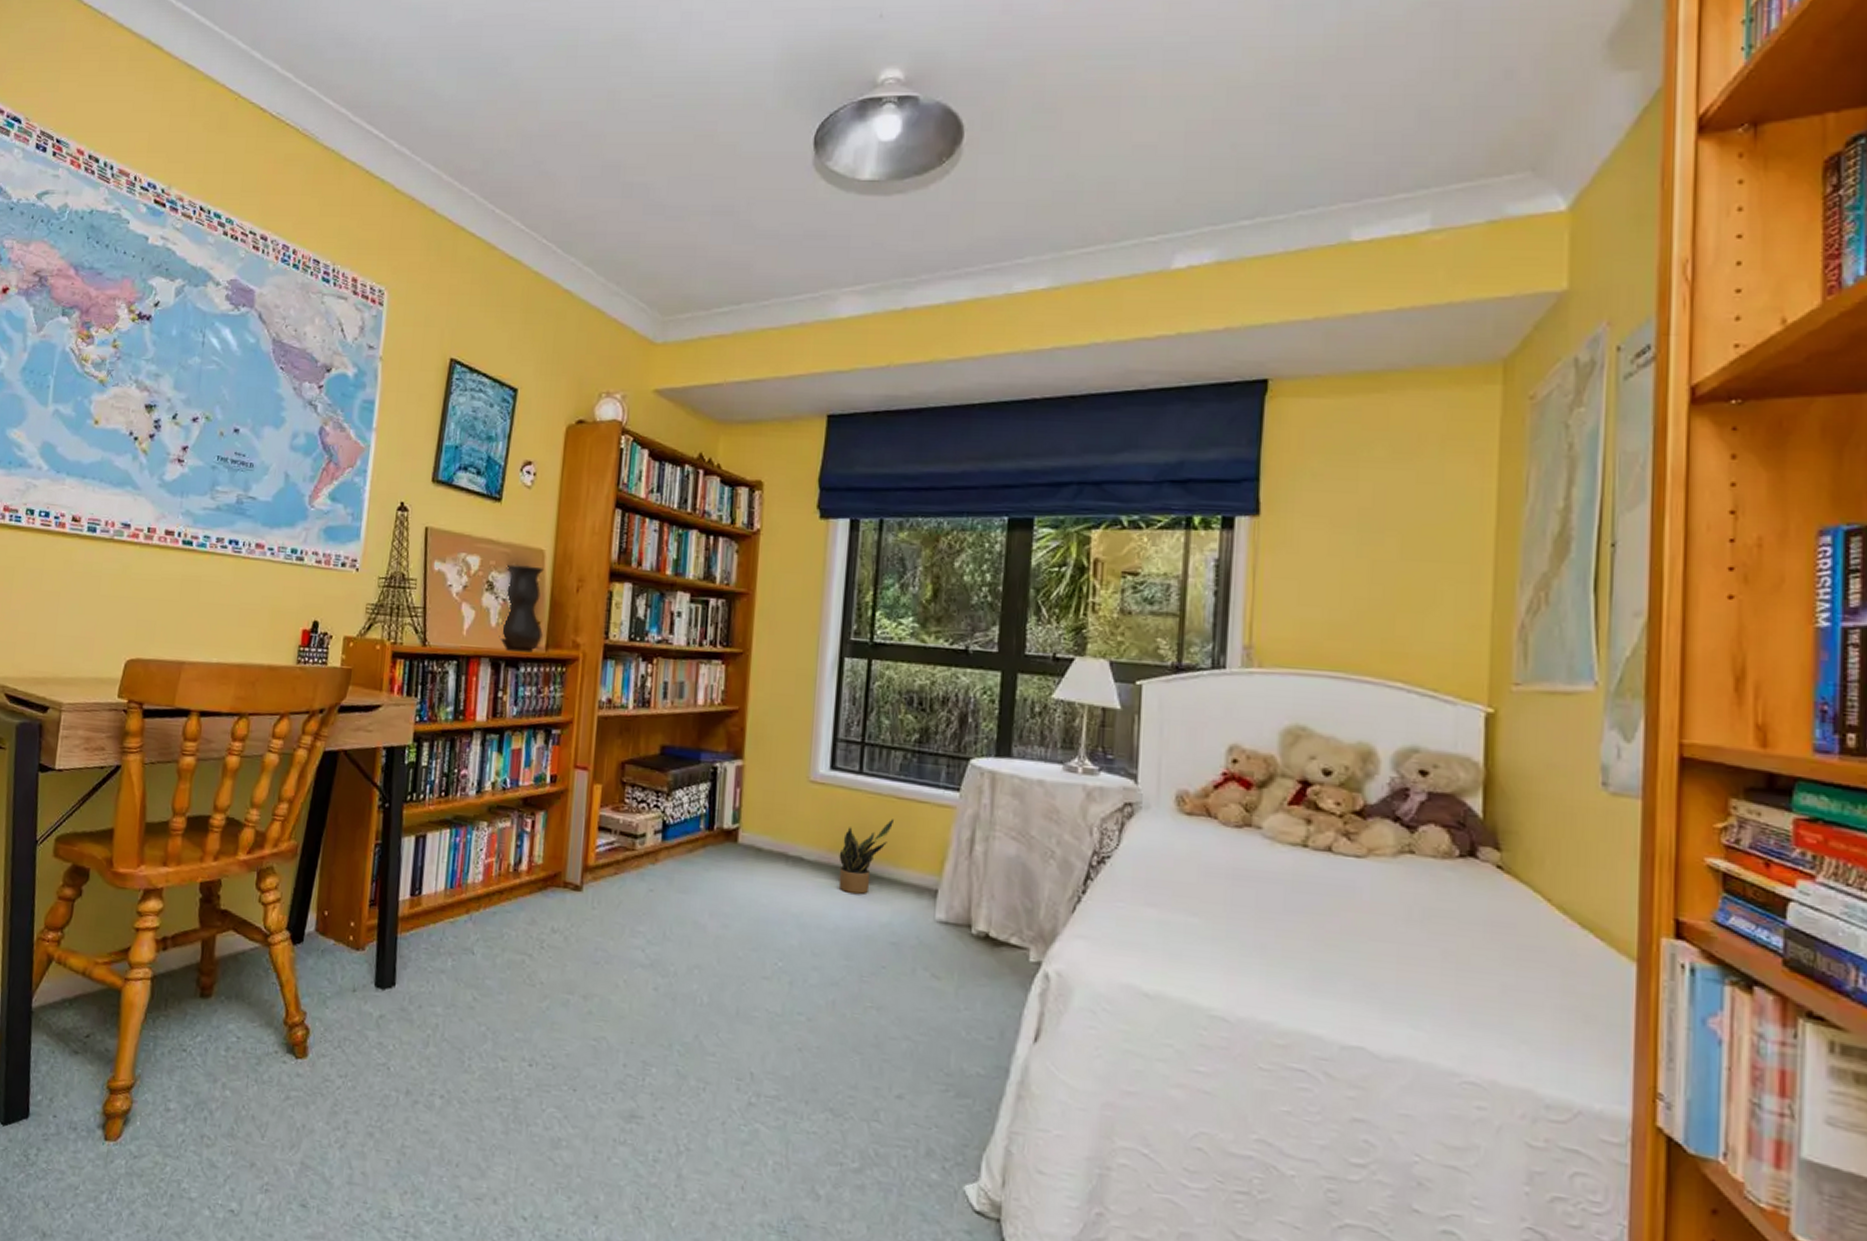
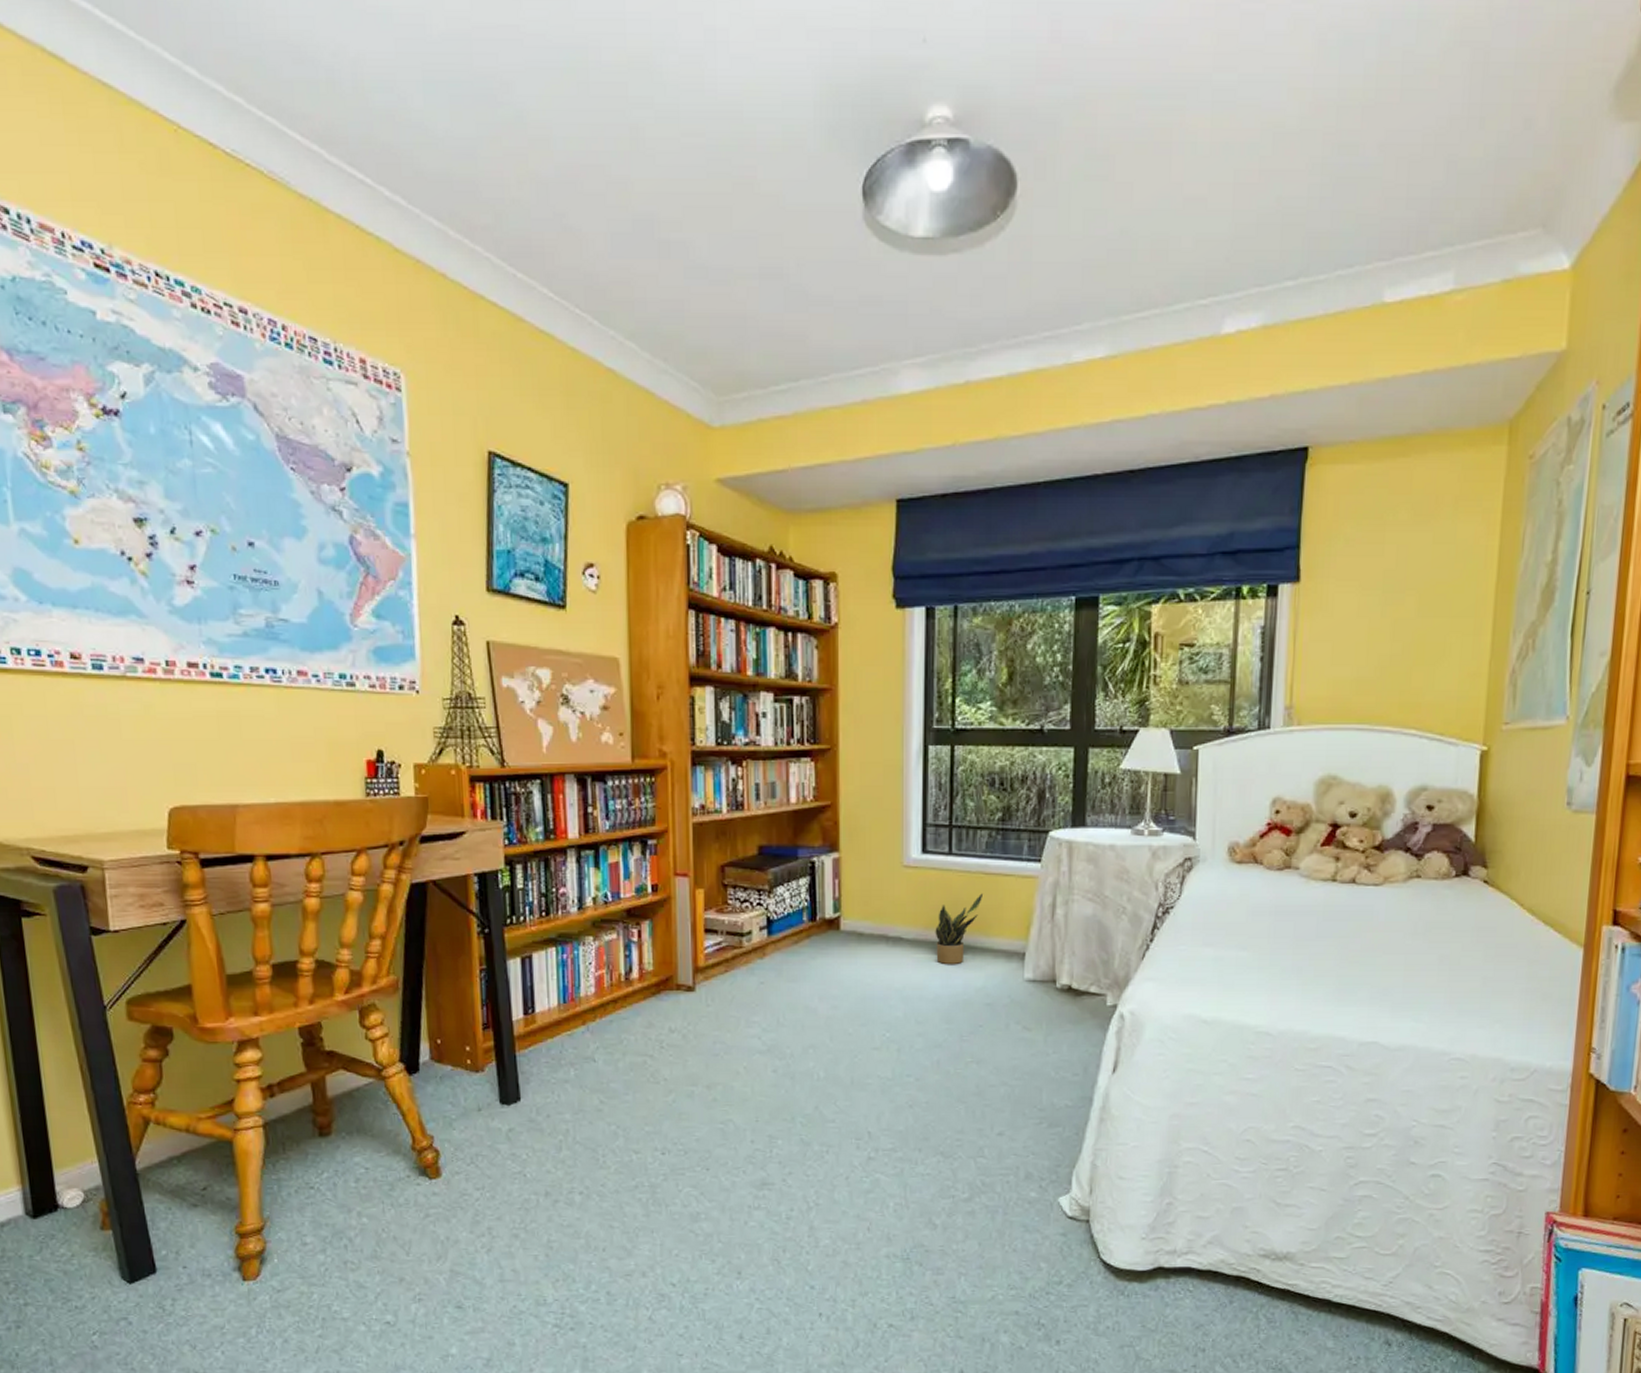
vase: present [499,564,544,653] -> none [580,675,627,765]

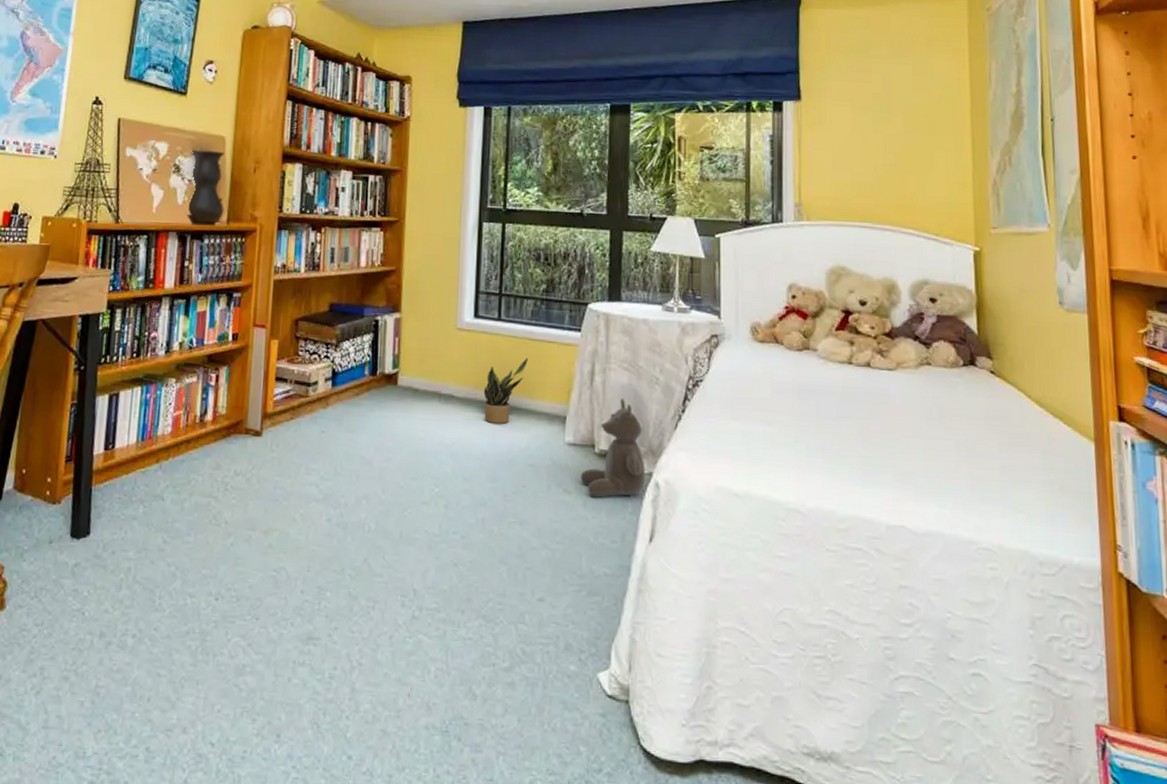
vase: none [580,675,627,765] -> present [185,150,225,226]
stuffed animal: none [1040,931,1110,1033] -> present [580,399,645,498]

